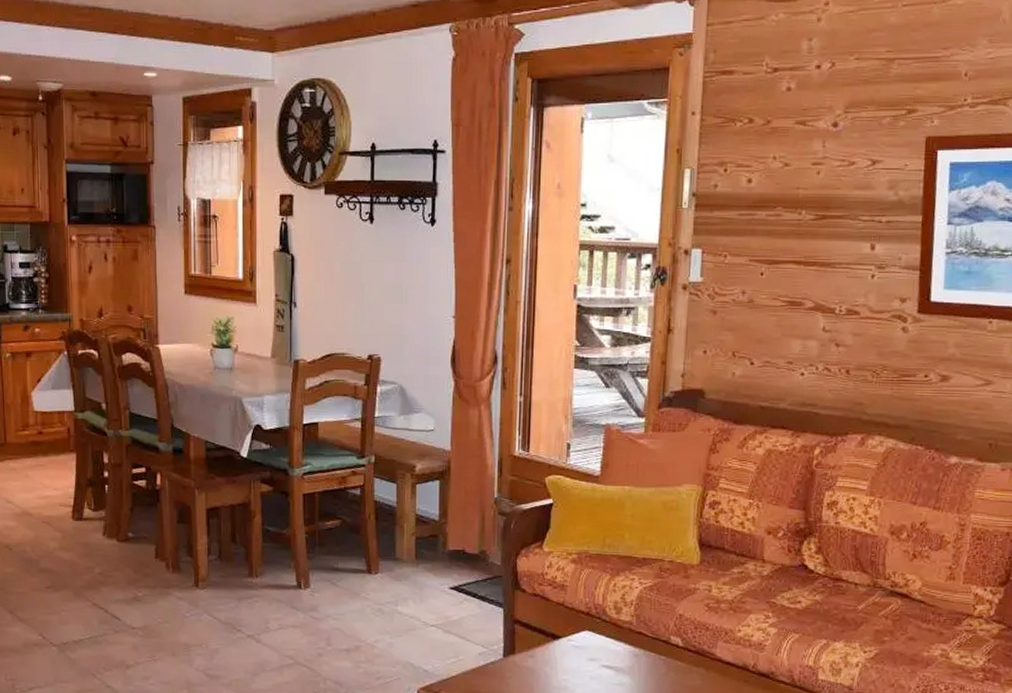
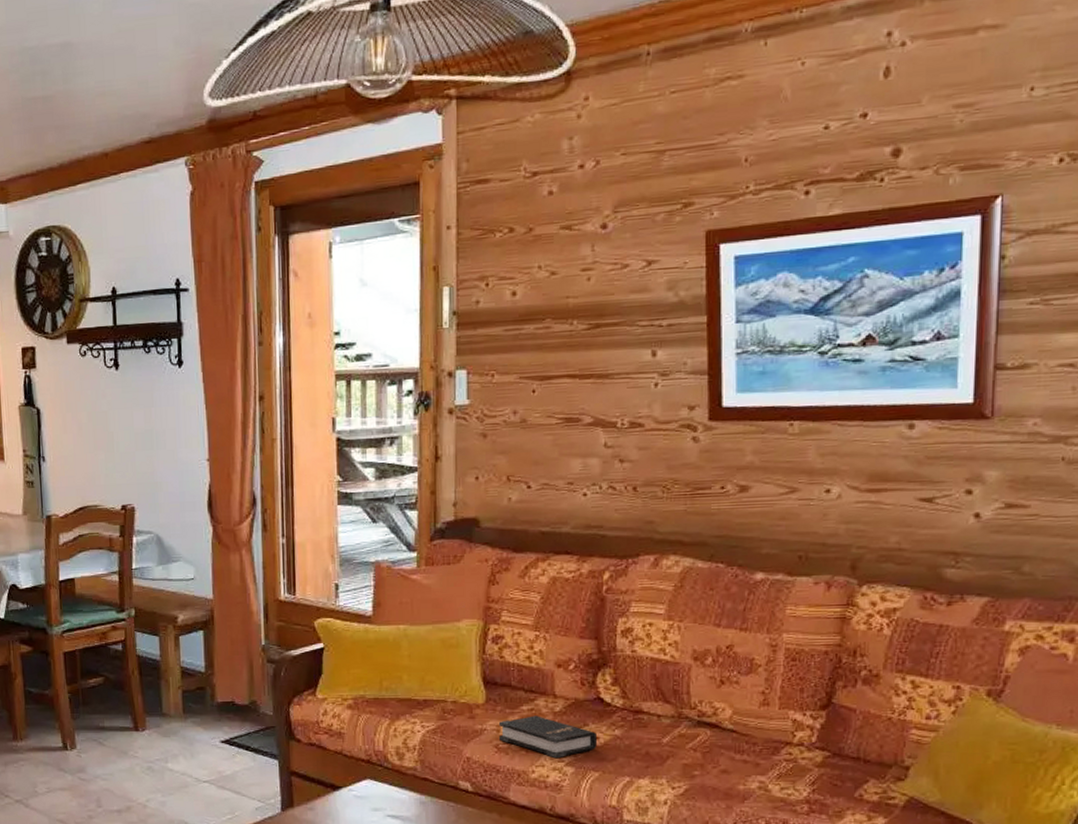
hardback book: none [709,578,800,620] -> present [498,715,598,759]

